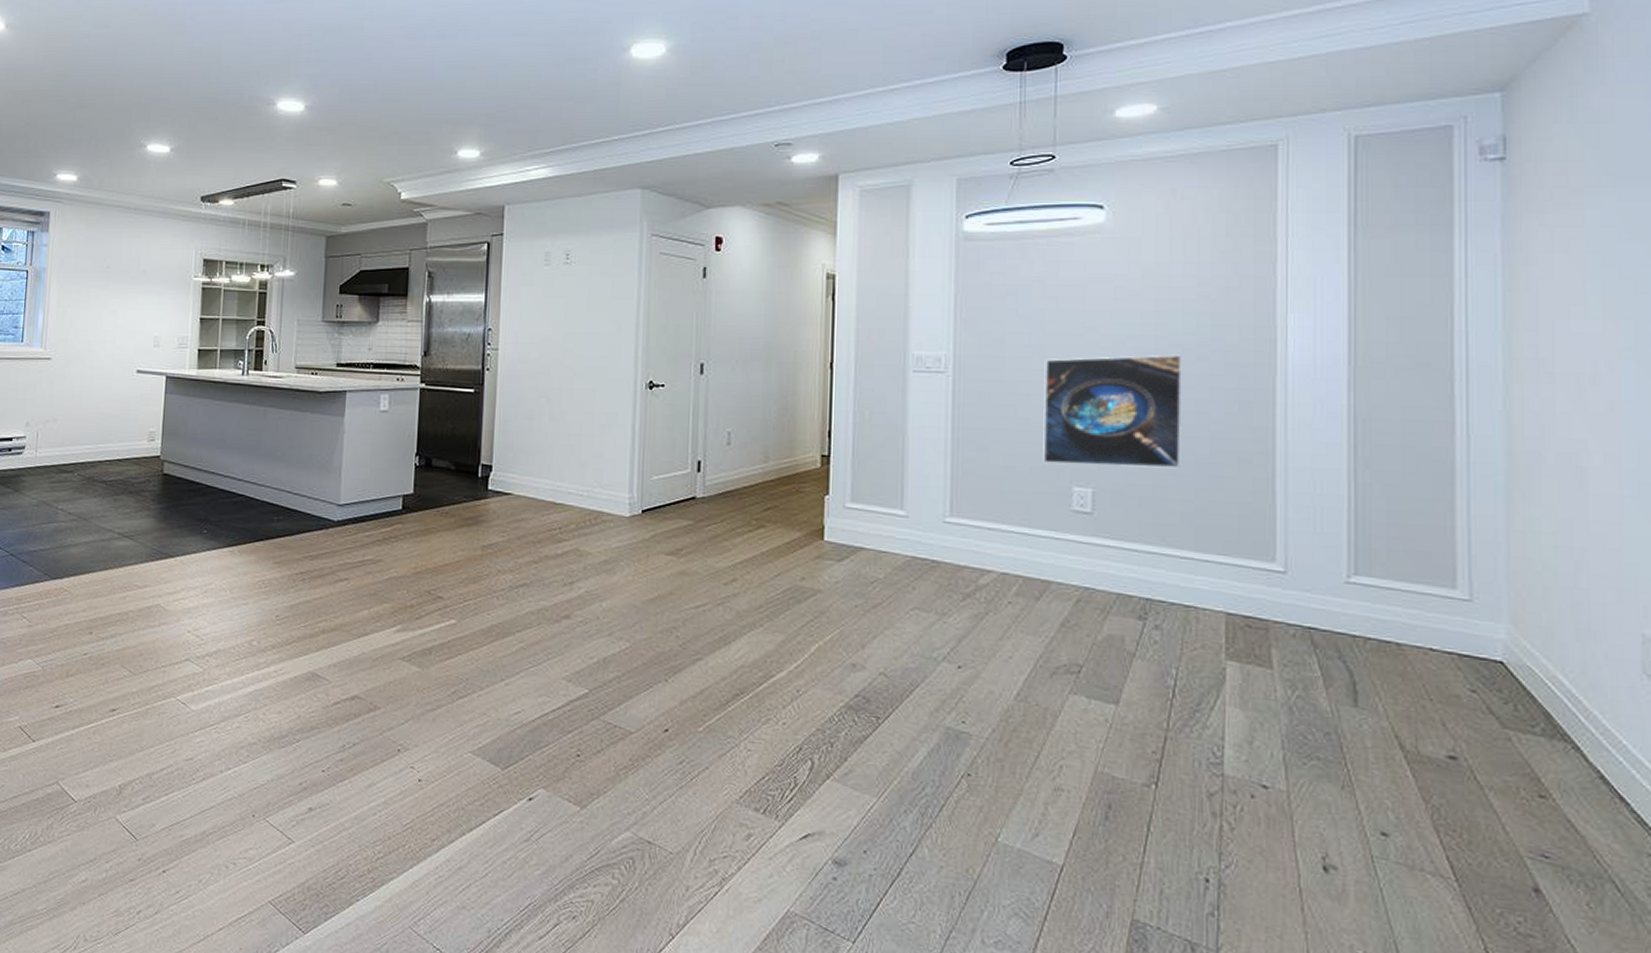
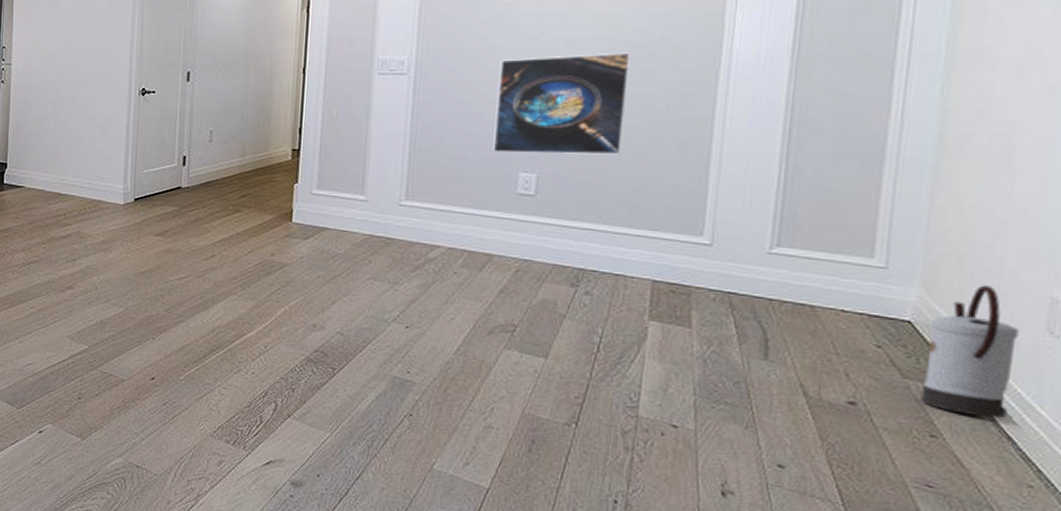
watering can: none [1524,621,1616,775] -> present [920,285,1020,419]

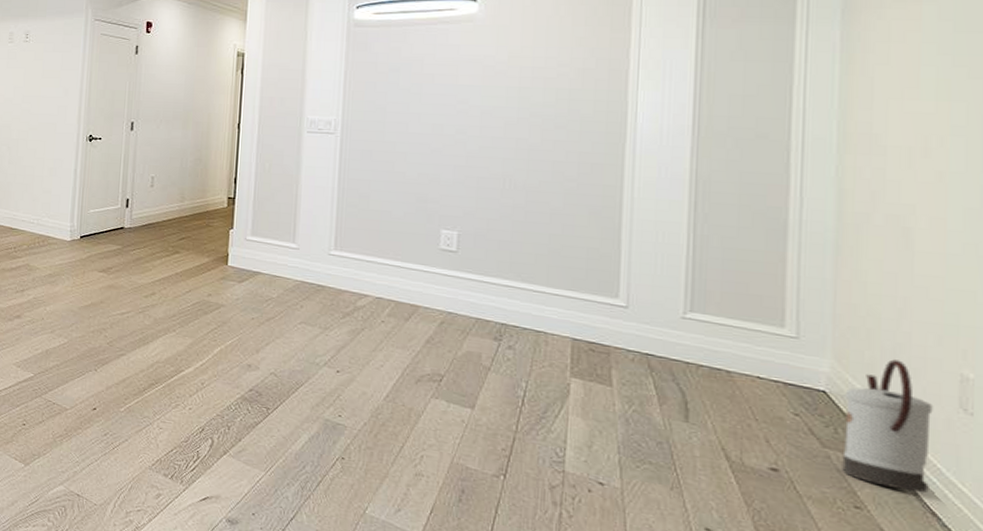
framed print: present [493,52,631,155] -> none [415,123,542,218]

